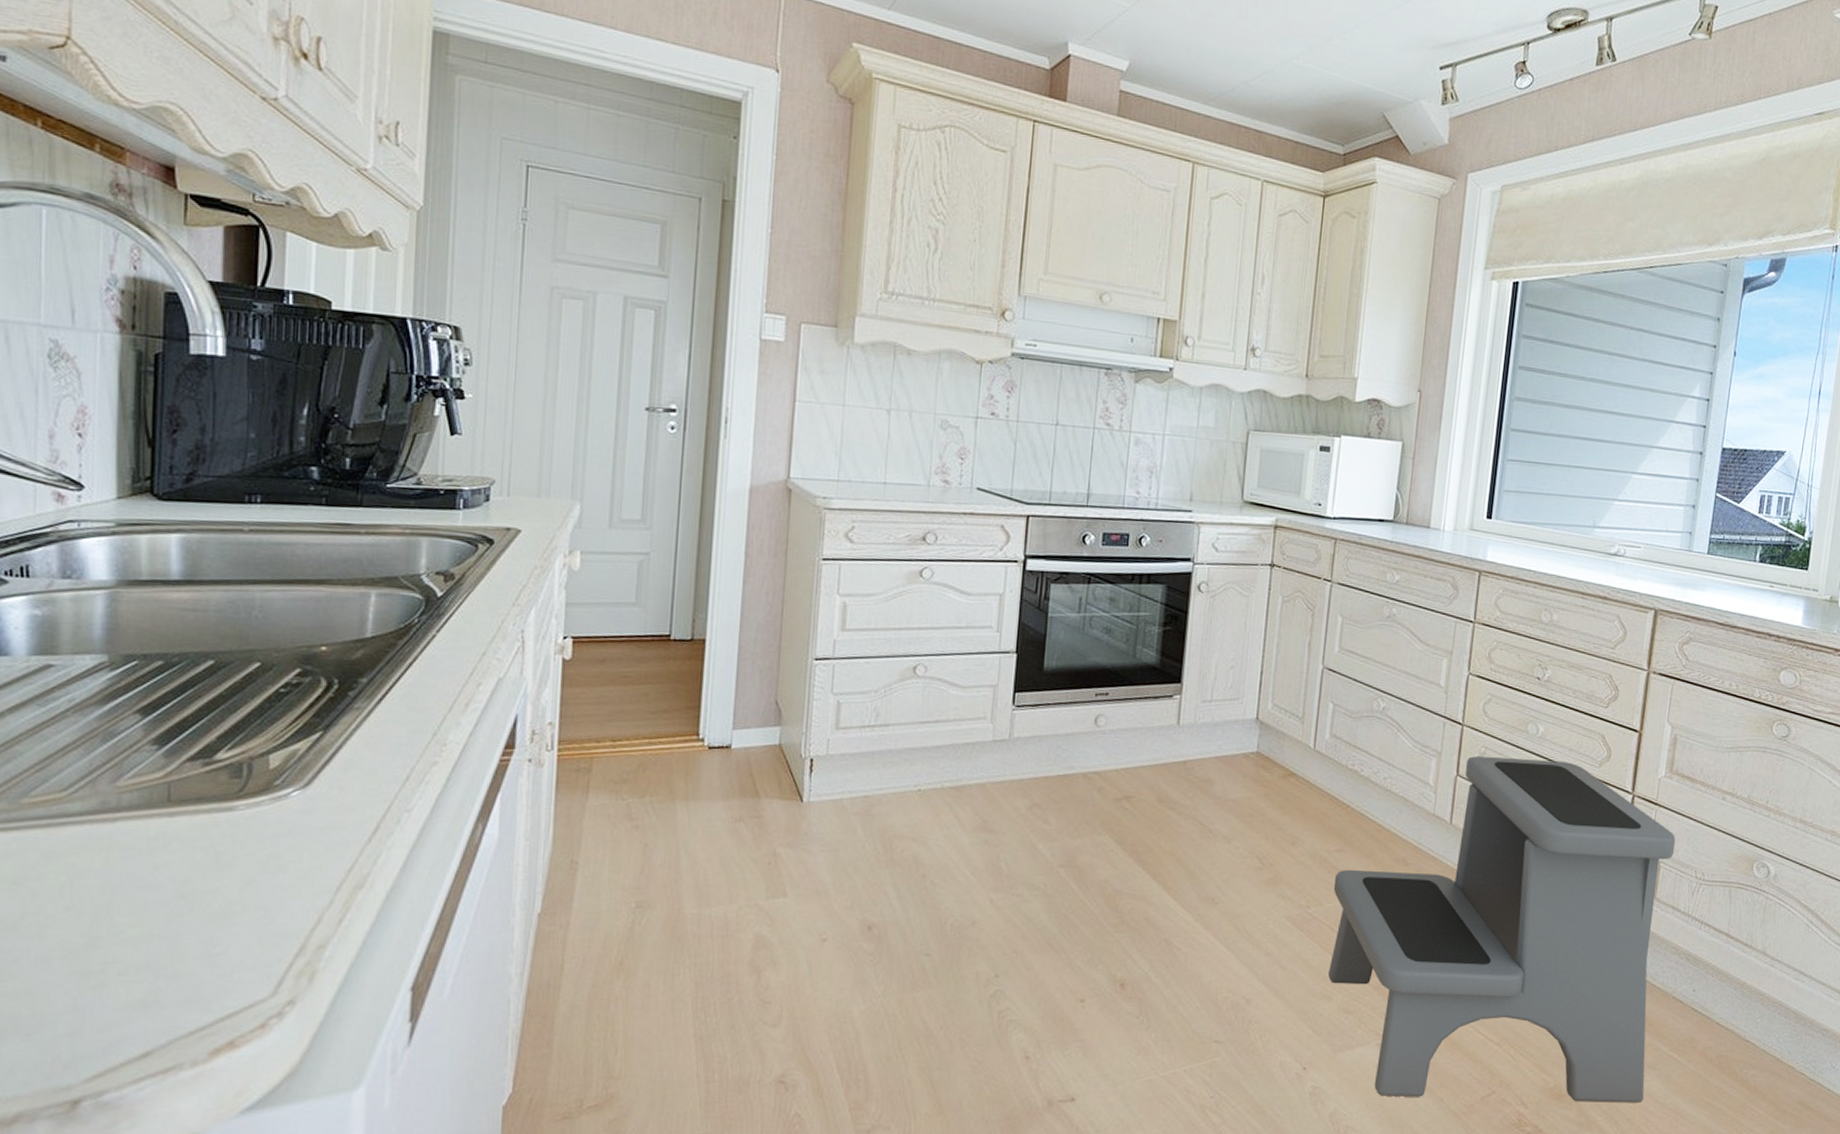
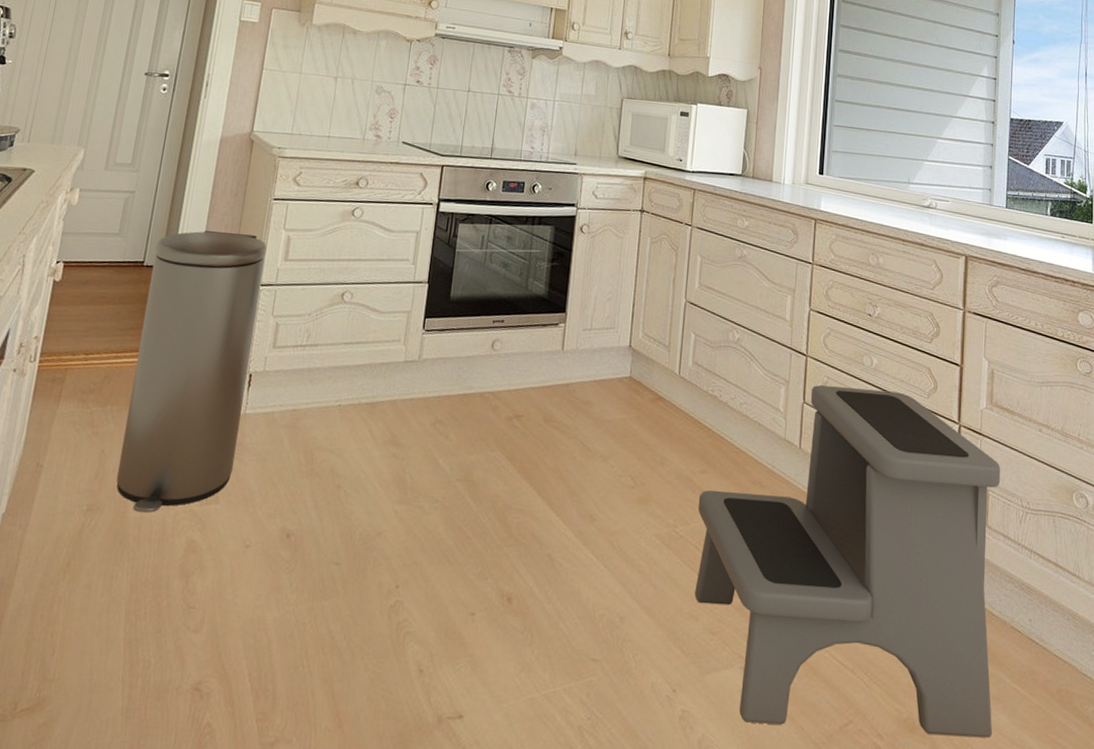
pedal bin: none [666,598,819,908] -> present [116,231,267,513]

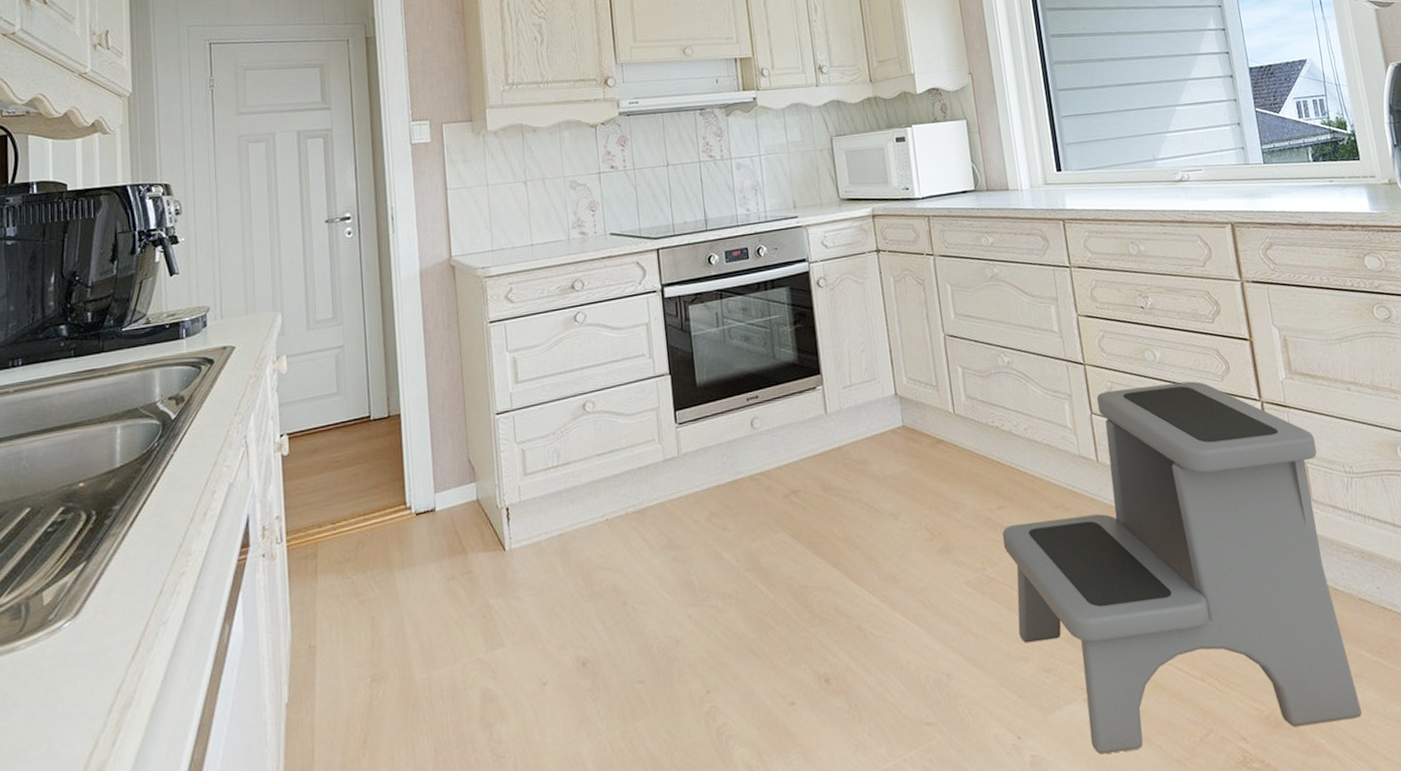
pedal bin: present [116,231,267,513] -> none [378,364,511,673]

